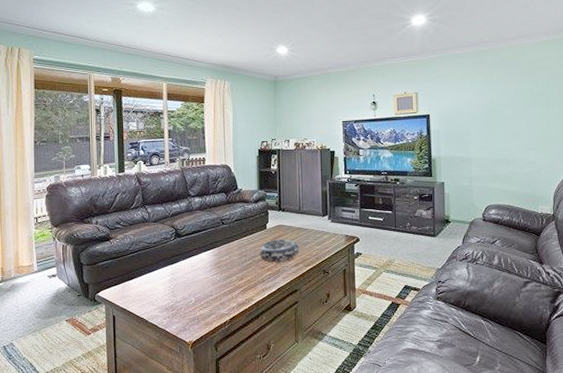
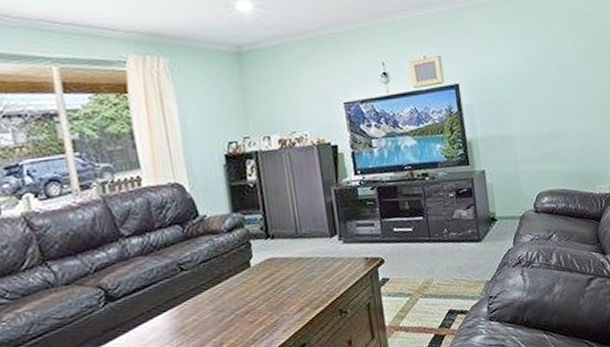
decorative bowl: present [259,239,299,263] -> none [243,276,303,314]

